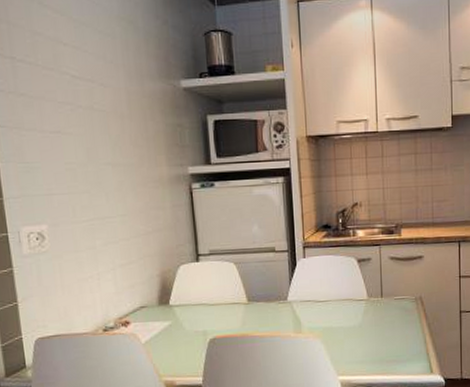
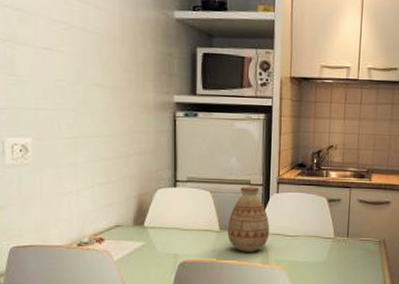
vase: none [255,253,300,323] -> present [227,186,270,252]

